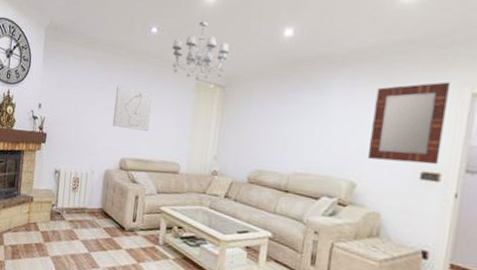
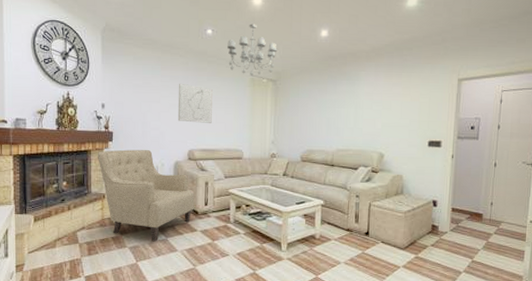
chair: none [30,152,123,254] -> present [98,149,194,241]
home mirror: present [367,82,450,165] -> none [390,70,443,135]

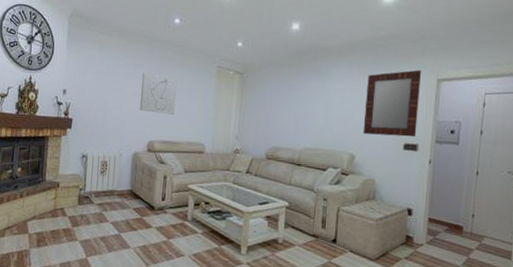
chair: present [98,149,194,241] -> none [55,137,152,235]
chandelier: present [227,24,277,76] -> none [194,14,246,67]
home mirror: none [390,70,443,135] -> present [362,70,421,137]

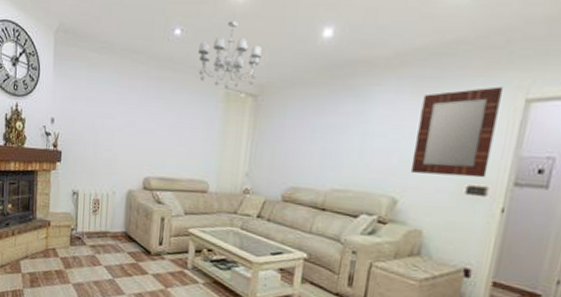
wall art: present [139,71,177,114] -> none [133,96,177,147]
chandelier: none [194,14,246,67] -> present [198,21,262,88]

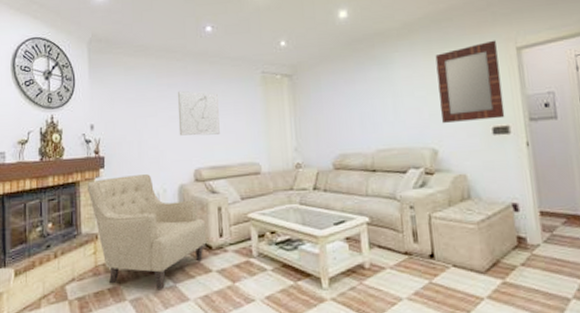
chair: none [44,172,148,280] -> present [88,174,207,289]
wall art: none [133,96,177,147] -> present [178,90,220,136]
chandelier: present [198,21,262,88] -> none [230,14,290,73]

